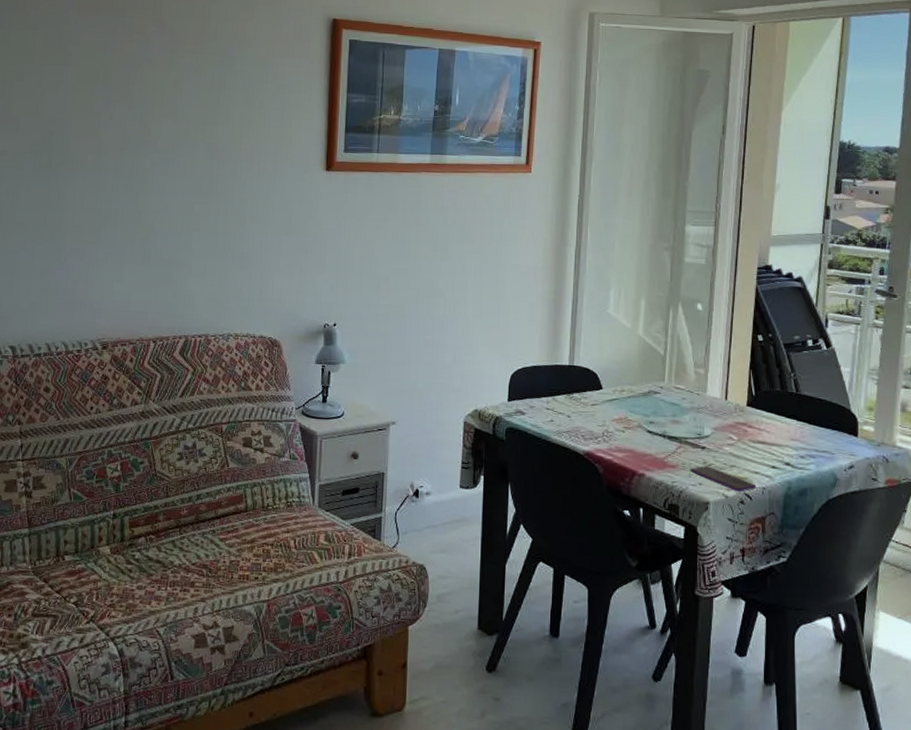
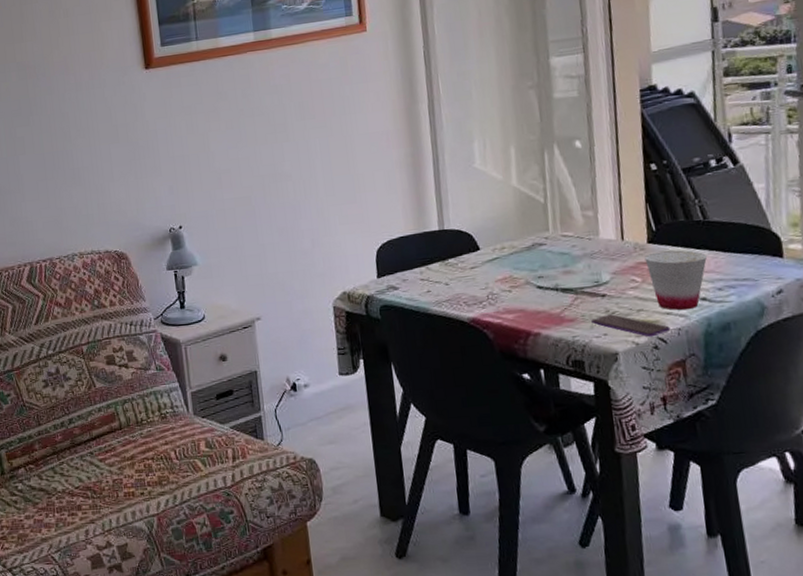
cup: none [743,415,796,472] -> present [644,250,708,310]

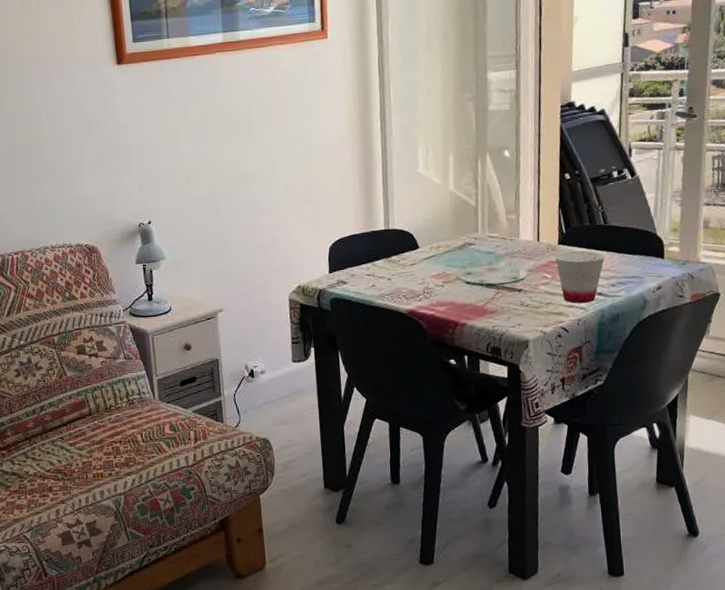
smartphone: present [591,313,671,337] -> none [509,306,572,327]

